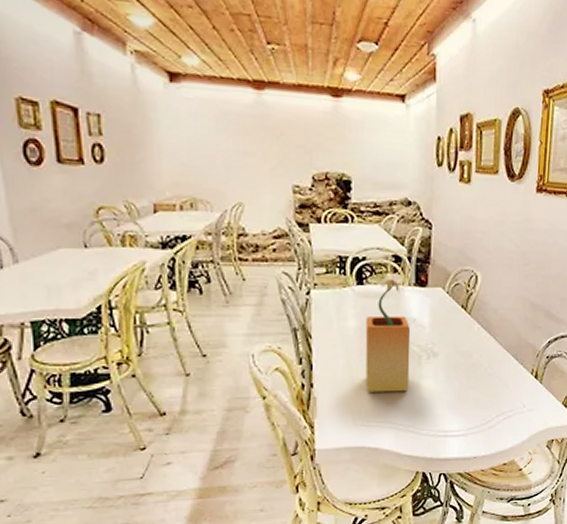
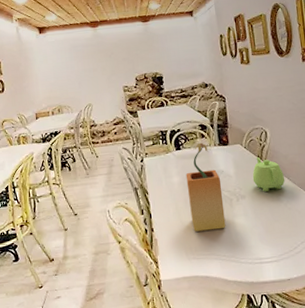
teapot: none [451,307,491,351] -> present [252,157,286,192]

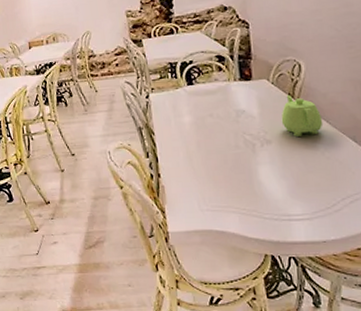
potted plant: present [186,142,226,232] -> none [199,76,247,180]

